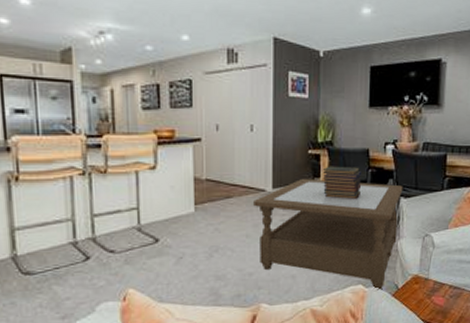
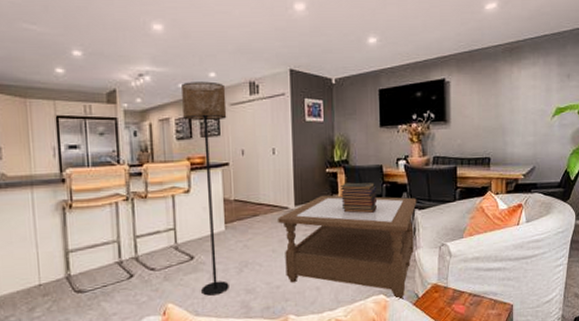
floor lamp: none [149,44,201,282] -> present [182,81,229,296]

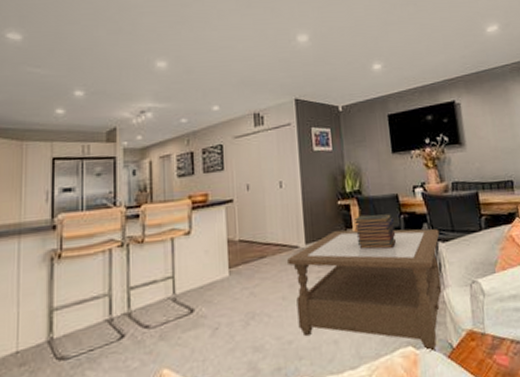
floor lamp: present [182,81,229,296] -> none [184,115,234,357]

